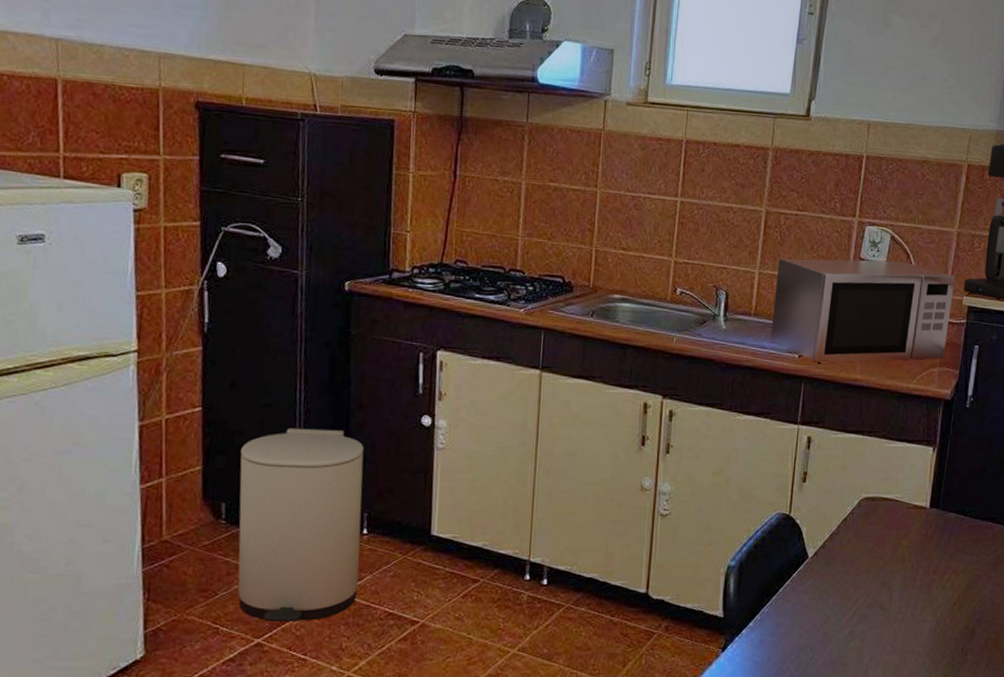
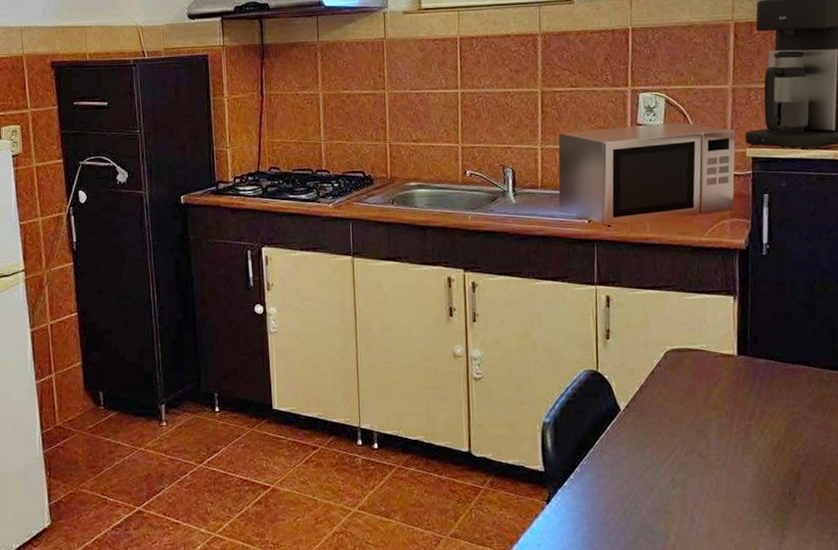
pedal bin: present [238,427,364,623] -> none [110,323,216,492]

